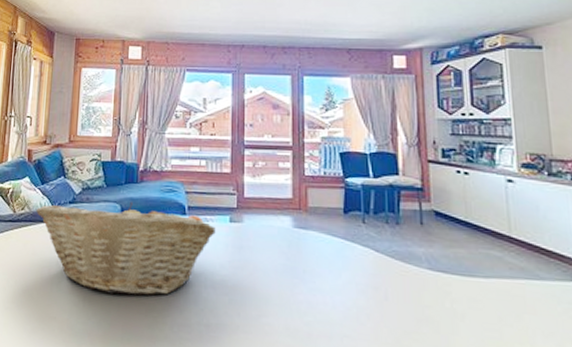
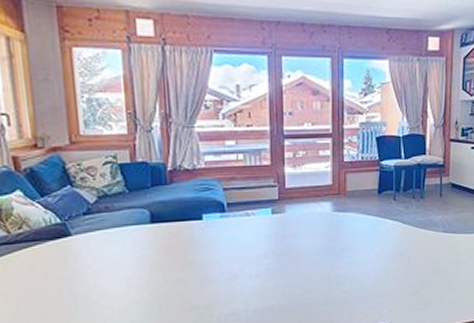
fruit basket: present [36,201,216,296] -> none [39,204,258,301]

